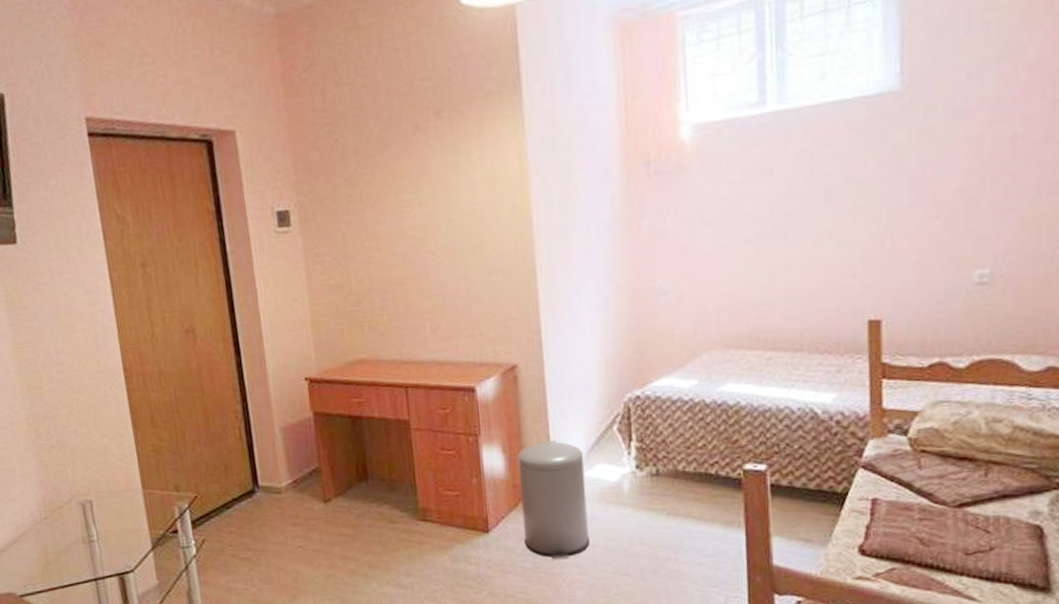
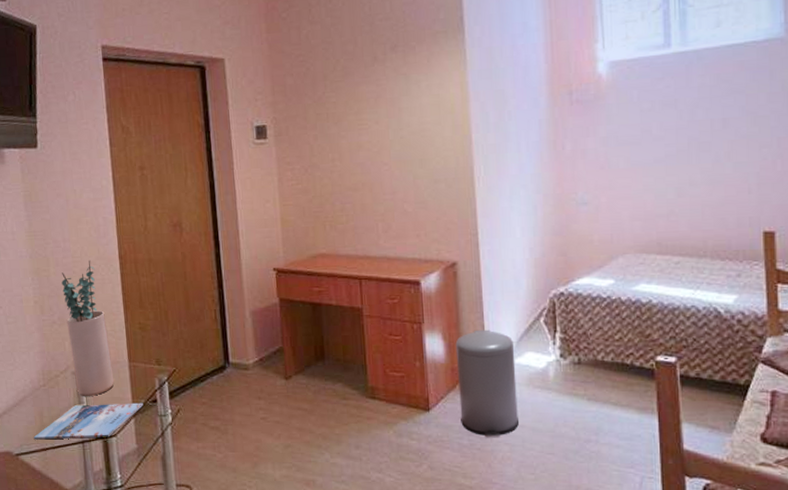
magazine: none [38,534,163,579] -> present [33,402,143,440]
vase: none [57,375,128,530] -> present [61,261,115,397]

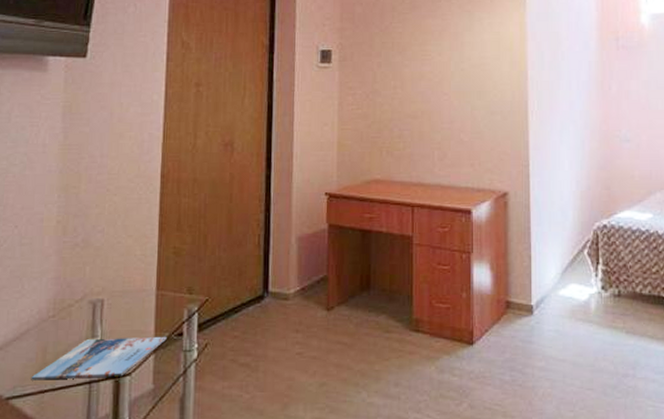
vase: present [61,261,115,397] -> none [90,178,138,330]
pedal bin: present [455,329,519,438] -> none [502,260,560,373]

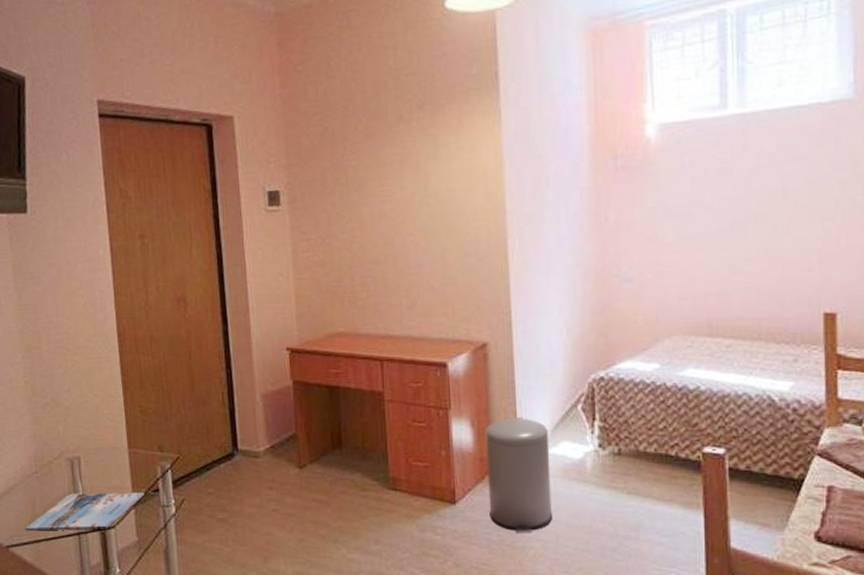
pedal bin: none [502,260,560,373] -> present [484,416,552,534]

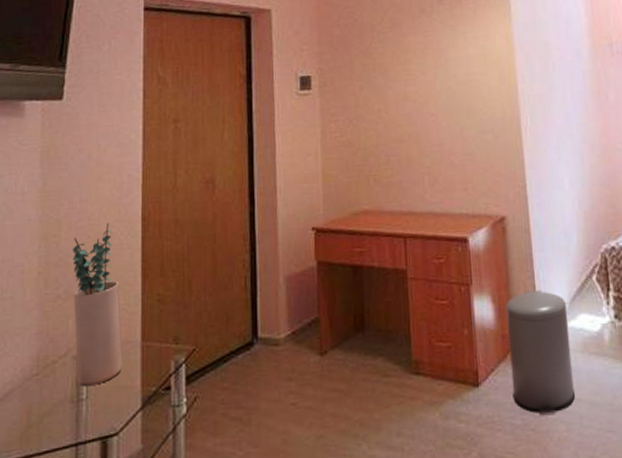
magazine: present [25,492,144,531] -> none [16,391,154,445]
vase: none [54,338,113,486] -> present [73,223,122,387]

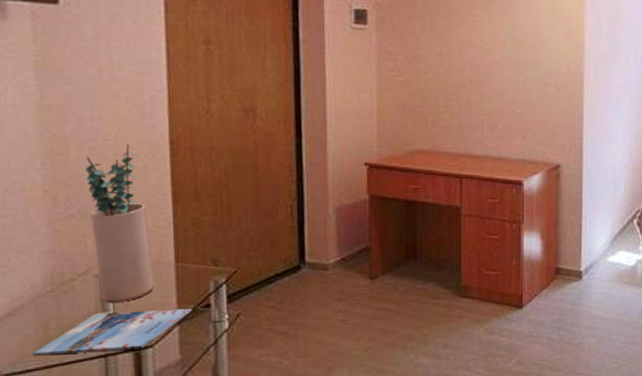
magazine: none [16,391,154,445] -> present [33,308,192,356]
pedal bin: present [505,289,575,416] -> none [552,229,609,332]

